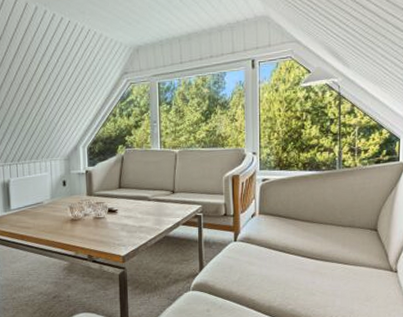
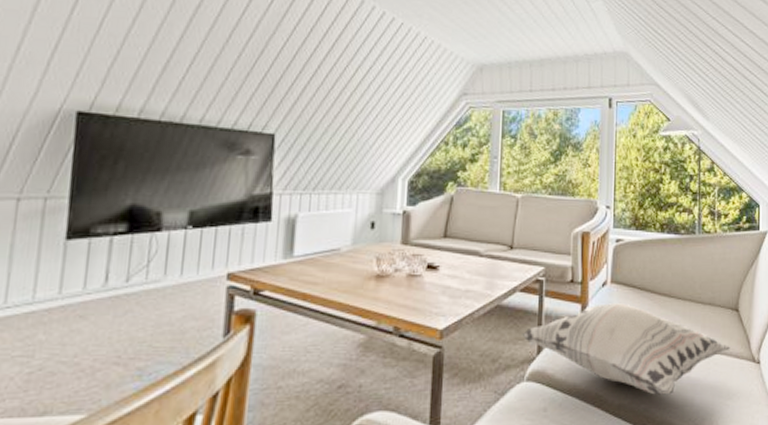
decorative pillow: none [186,229,369,299] -> present [522,302,730,395]

